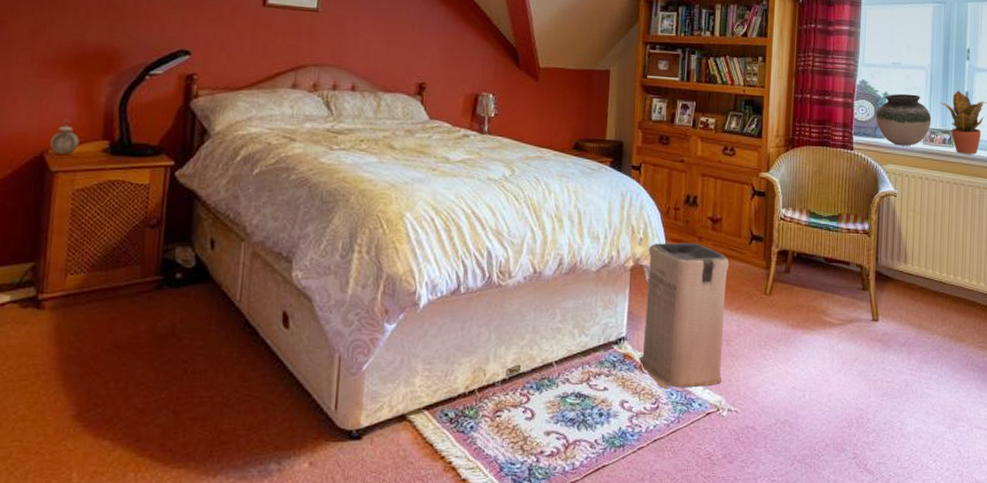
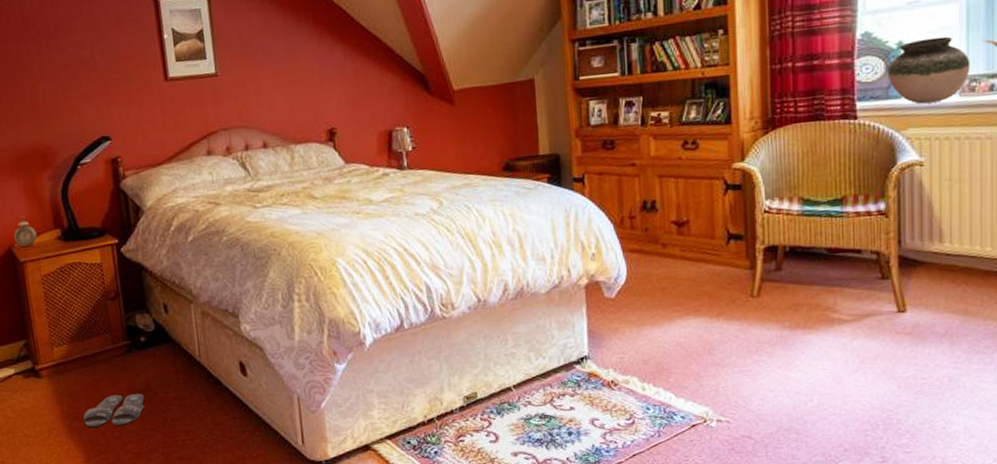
slippers: none [83,337,166,375] -> present [83,393,144,428]
laundry basket: present [639,242,730,389] -> none [604,251,706,404]

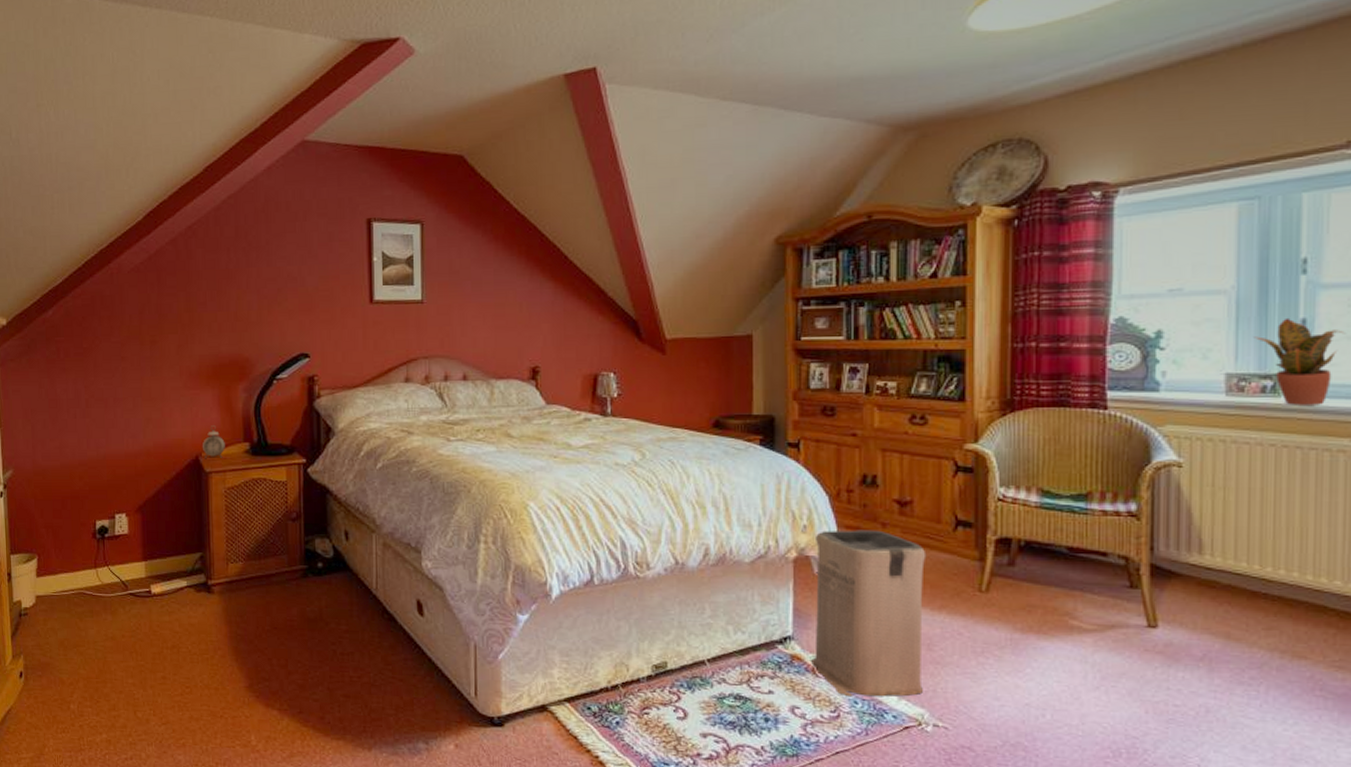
slippers: present [83,393,144,428] -> none [250,620,315,654]
laundry basket: none [604,251,706,404] -> present [811,530,927,697]
vase: present [888,36,971,104] -> none [1145,329,1240,400]

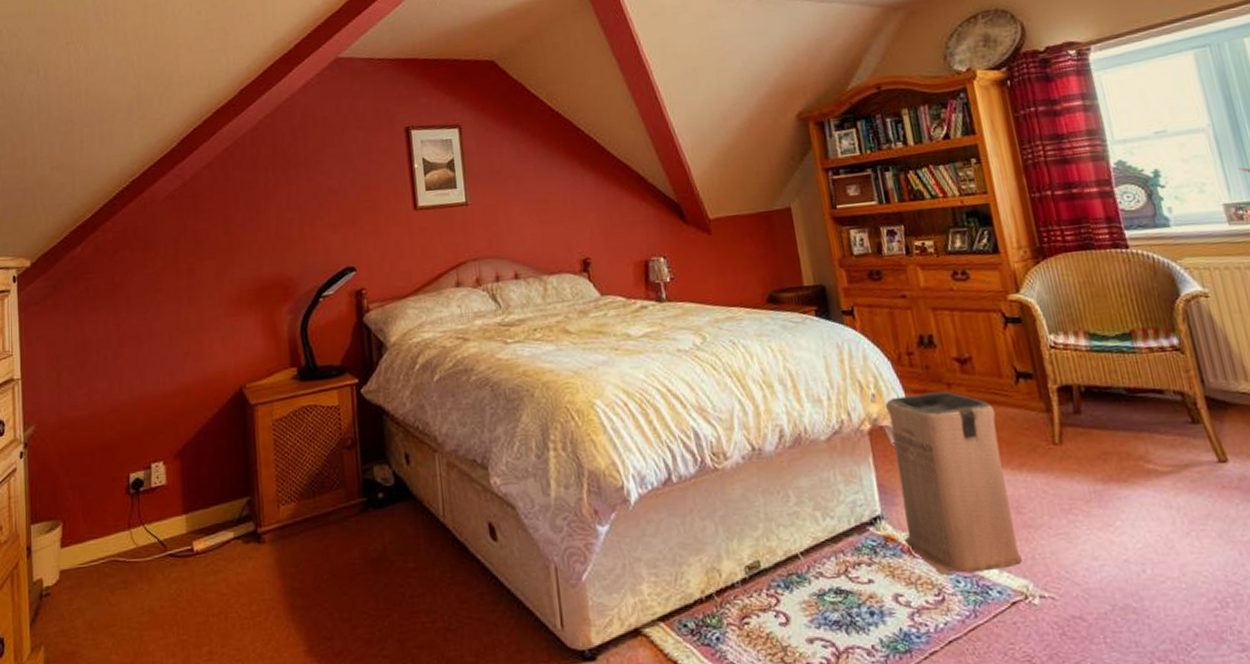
alarm clock: present [203,425,225,458] -> none [246,352,271,389]

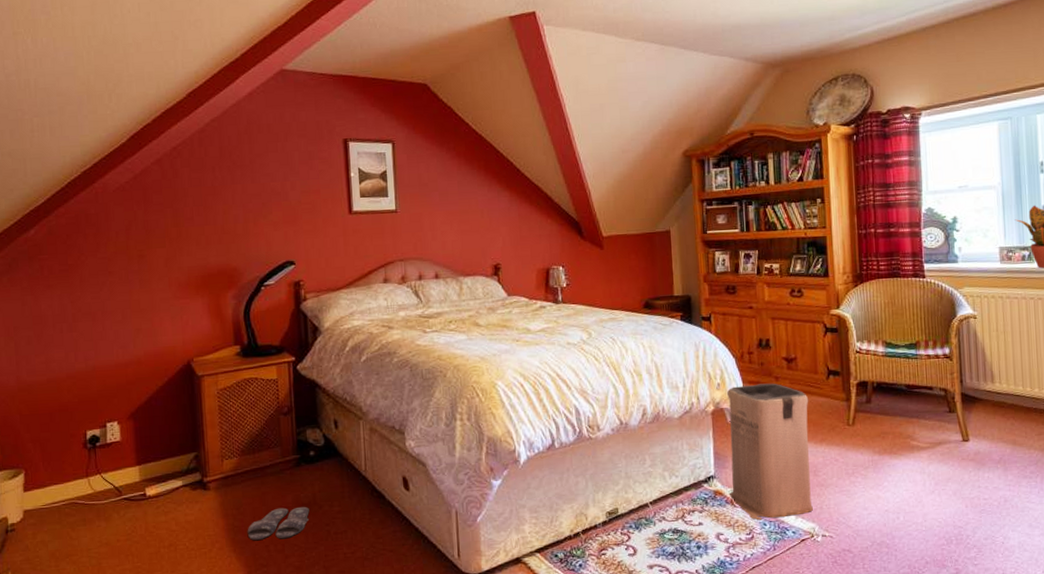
slippers: none [307,562,380,607] -> present [247,506,309,541]

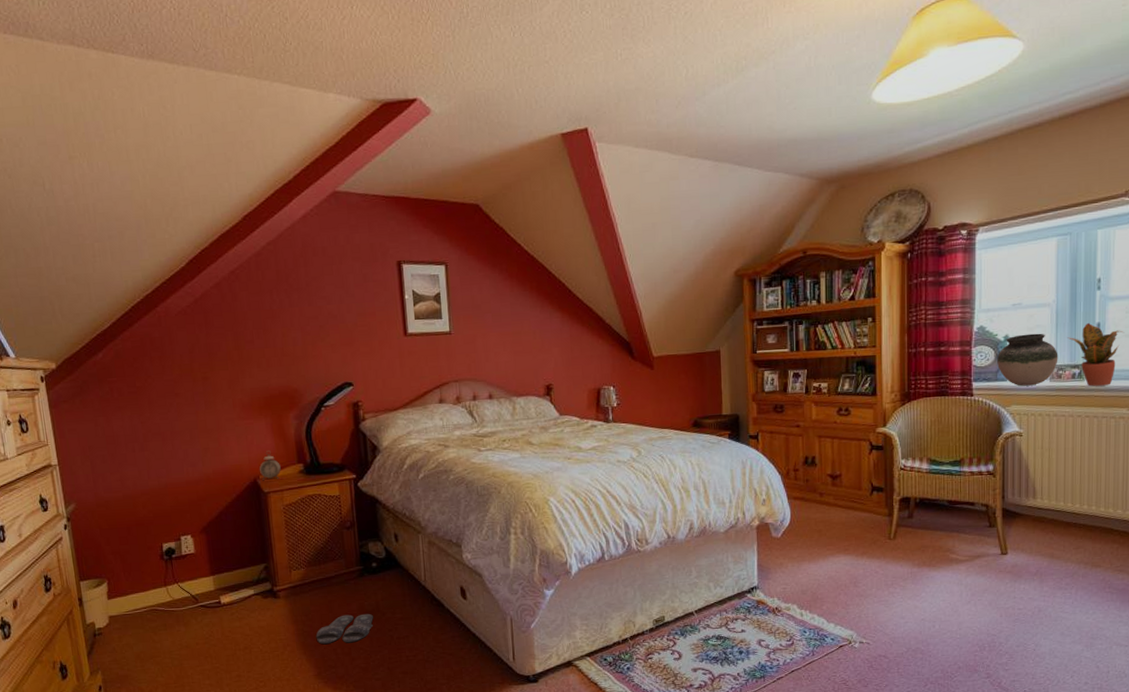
alarm clock: none [194,331,217,363] -> present [259,450,281,480]
laundry basket: present [727,383,813,520] -> none [772,499,852,628]
vase: none [947,215,1007,268] -> present [997,333,1058,386]

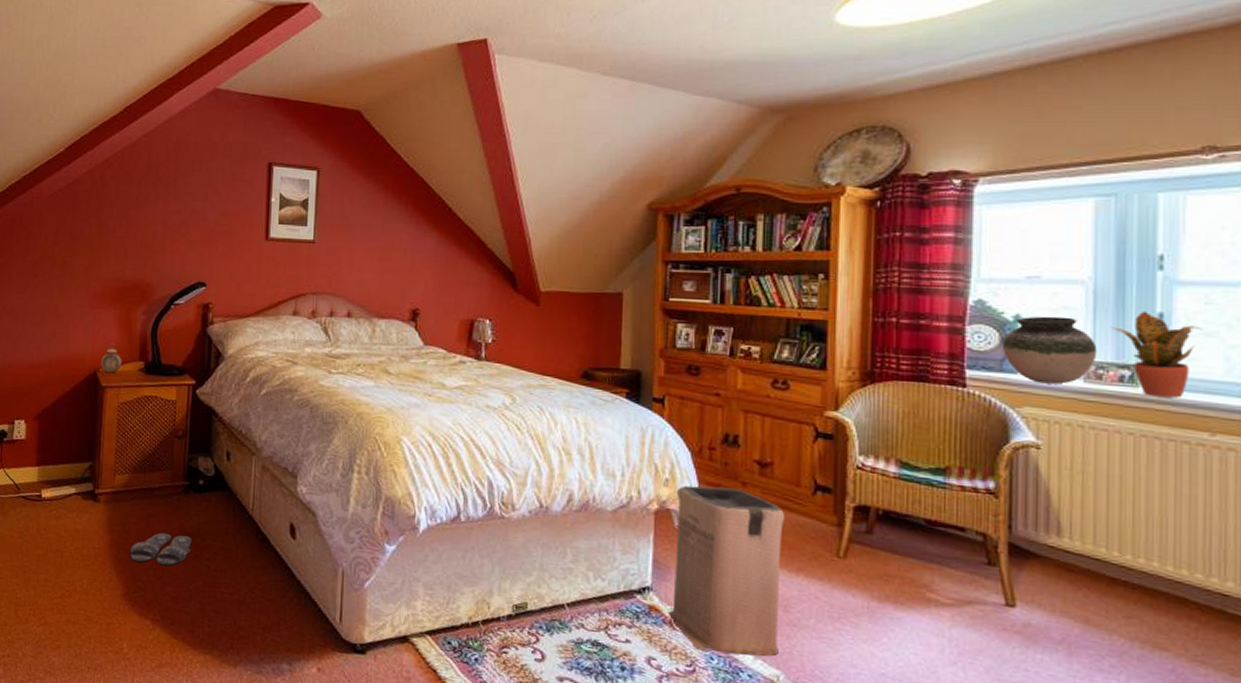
laundry basket: none [772,499,852,628] -> present [669,485,786,656]

